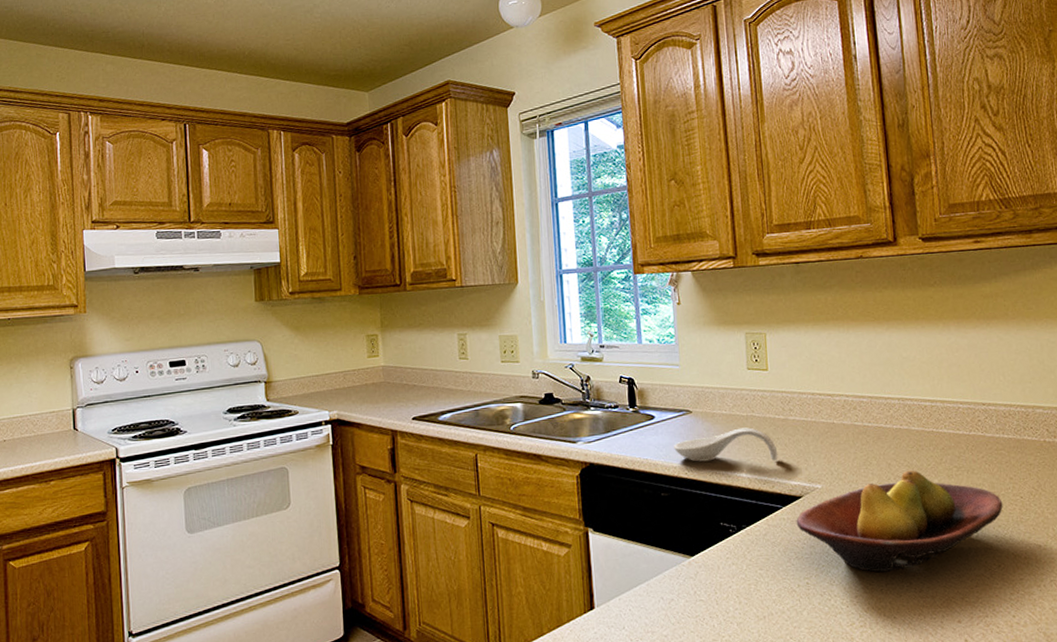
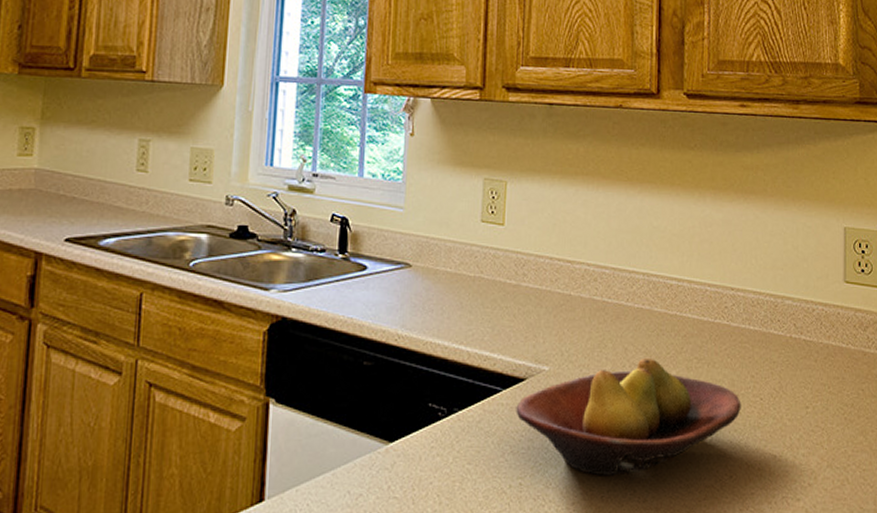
spoon rest: present [674,427,778,462] -> none [385,290,505,333]

